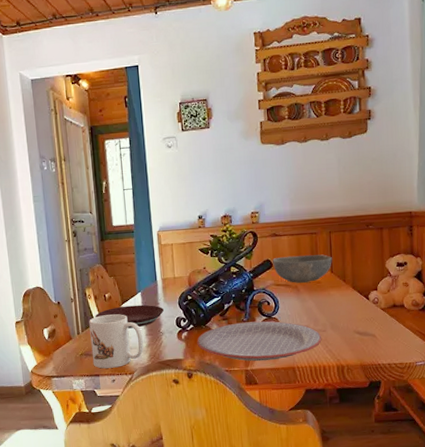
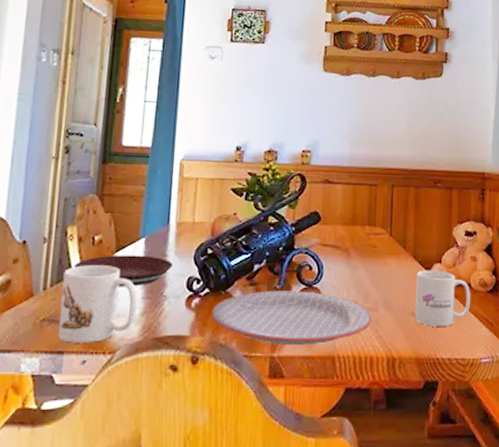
bowl: present [273,254,332,283] -> none [321,209,392,245]
mug: none [357,296,405,340] -> present [414,270,471,326]

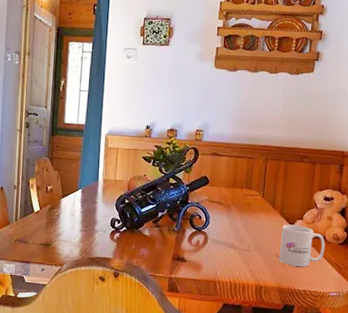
mug: present [57,265,138,343] -> none [25,205,77,258]
plate: present [74,255,174,287] -> none [35,200,101,222]
plate: present [211,291,372,346] -> none [127,231,245,272]

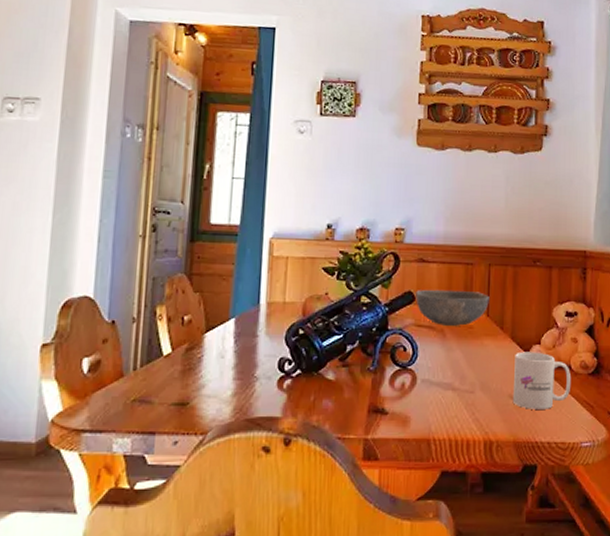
bowl: none [209,175,265,203] -> present [415,289,489,326]

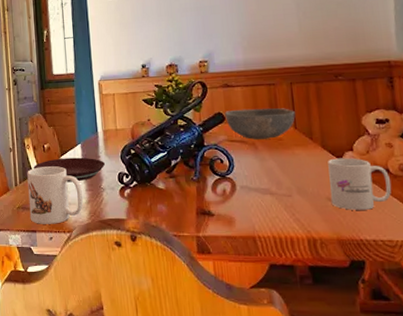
mug: none [148,345,229,424] -> present [27,166,83,224]
plate: none [164,335,265,368] -> present [33,157,106,182]

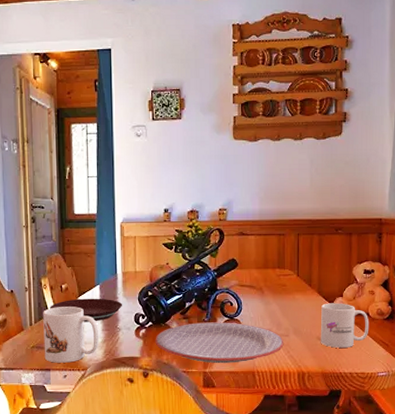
plate: none [141,181,287,227] -> present [155,322,284,364]
bowl: present [225,108,295,140] -> none [238,256,299,285]

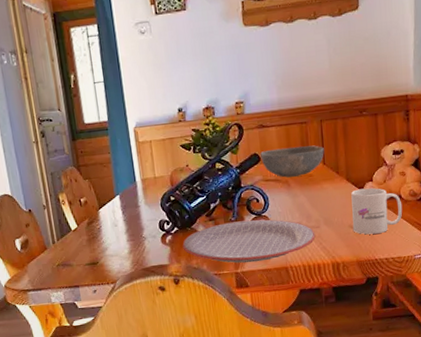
mug: present [43,306,99,363] -> none [64,219,125,279]
plate: present [50,298,123,322] -> none [70,208,146,235]
bowl: none [238,256,299,285] -> present [260,145,324,178]

